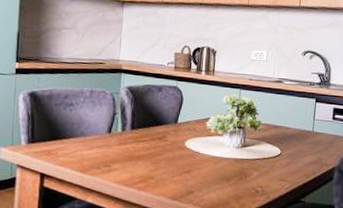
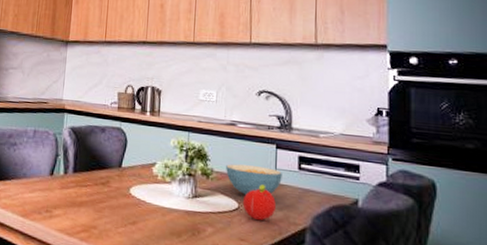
cereal bowl: none [271,116,319,144] -> present [226,164,282,196]
fruit: none [284,133,312,164] -> present [242,184,276,221]

